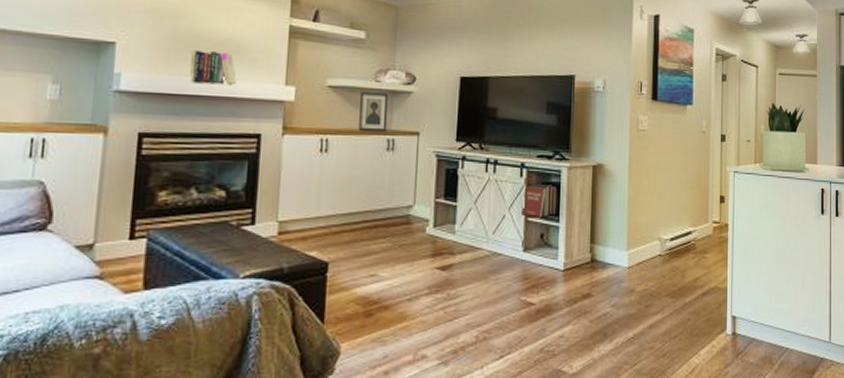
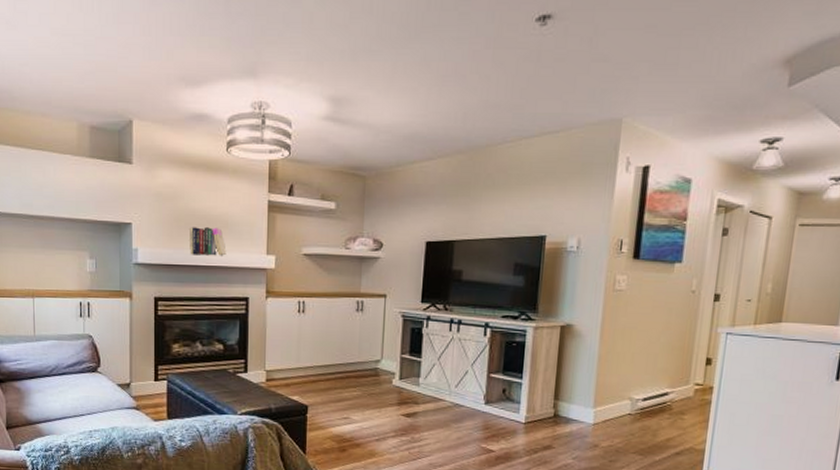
picture frame: present [359,92,389,132] -> none [331,259,358,295]
books: present [522,183,558,217] -> none [484,342,522,374]
planter: present [759,102,810,172] -> none [759,257,831,334]

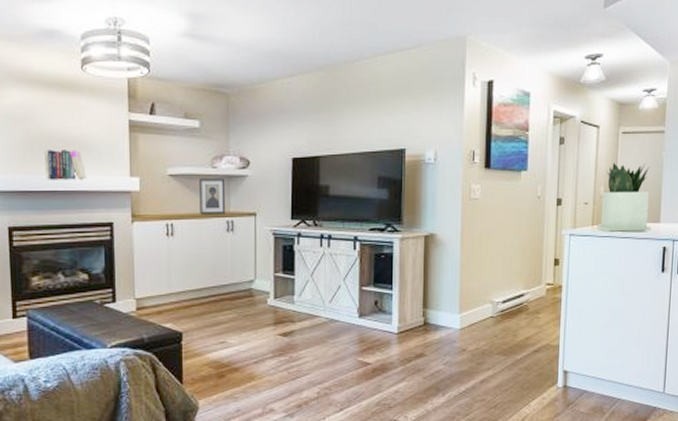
picture frame: none [331,259,358,295] -> present [199,178,226,215]
planter: none [759,257,831,334] -> present [596,162,652,232]

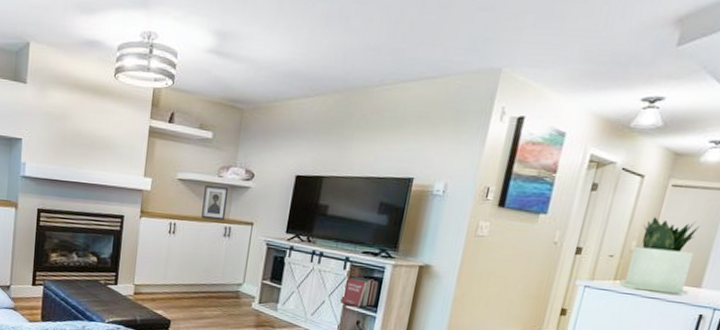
books: present [45,150,87,180] -> none [73,146,107,175]
books: none [356,255,390,286] -> present [341,275,379,307]

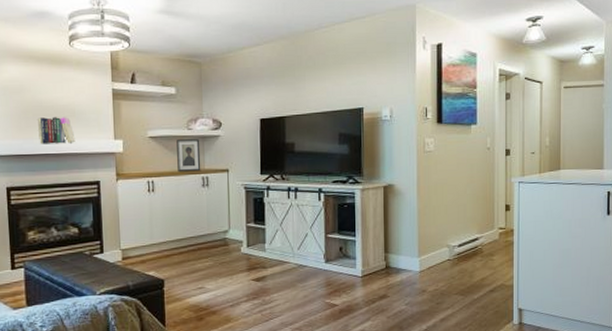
books: none [73,146,107,175] -> present [38,117,76,144]
books: present [341,275,379,307] -> none [322,205,353,234]
planter: present [618,217,701,295] -> none [544,114,596,179]

